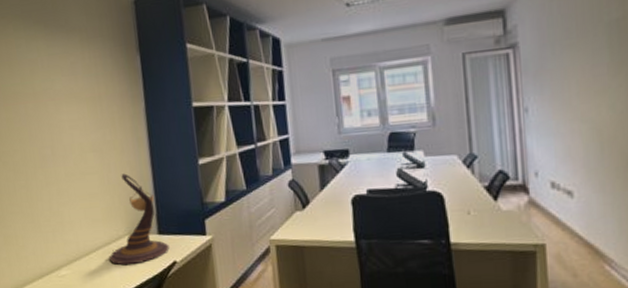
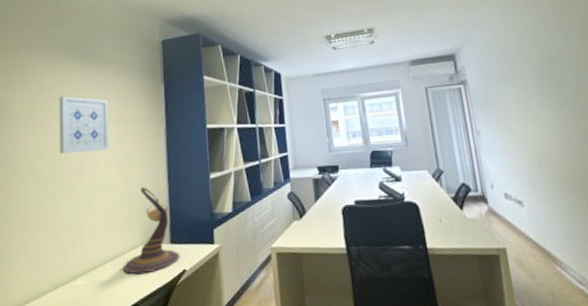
wall art: none [20,70,83,137] -> present [59,96,110,154]

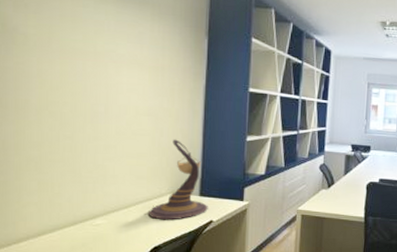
wall art: present [59,96,110,154] -> none [82,29,142,97]

